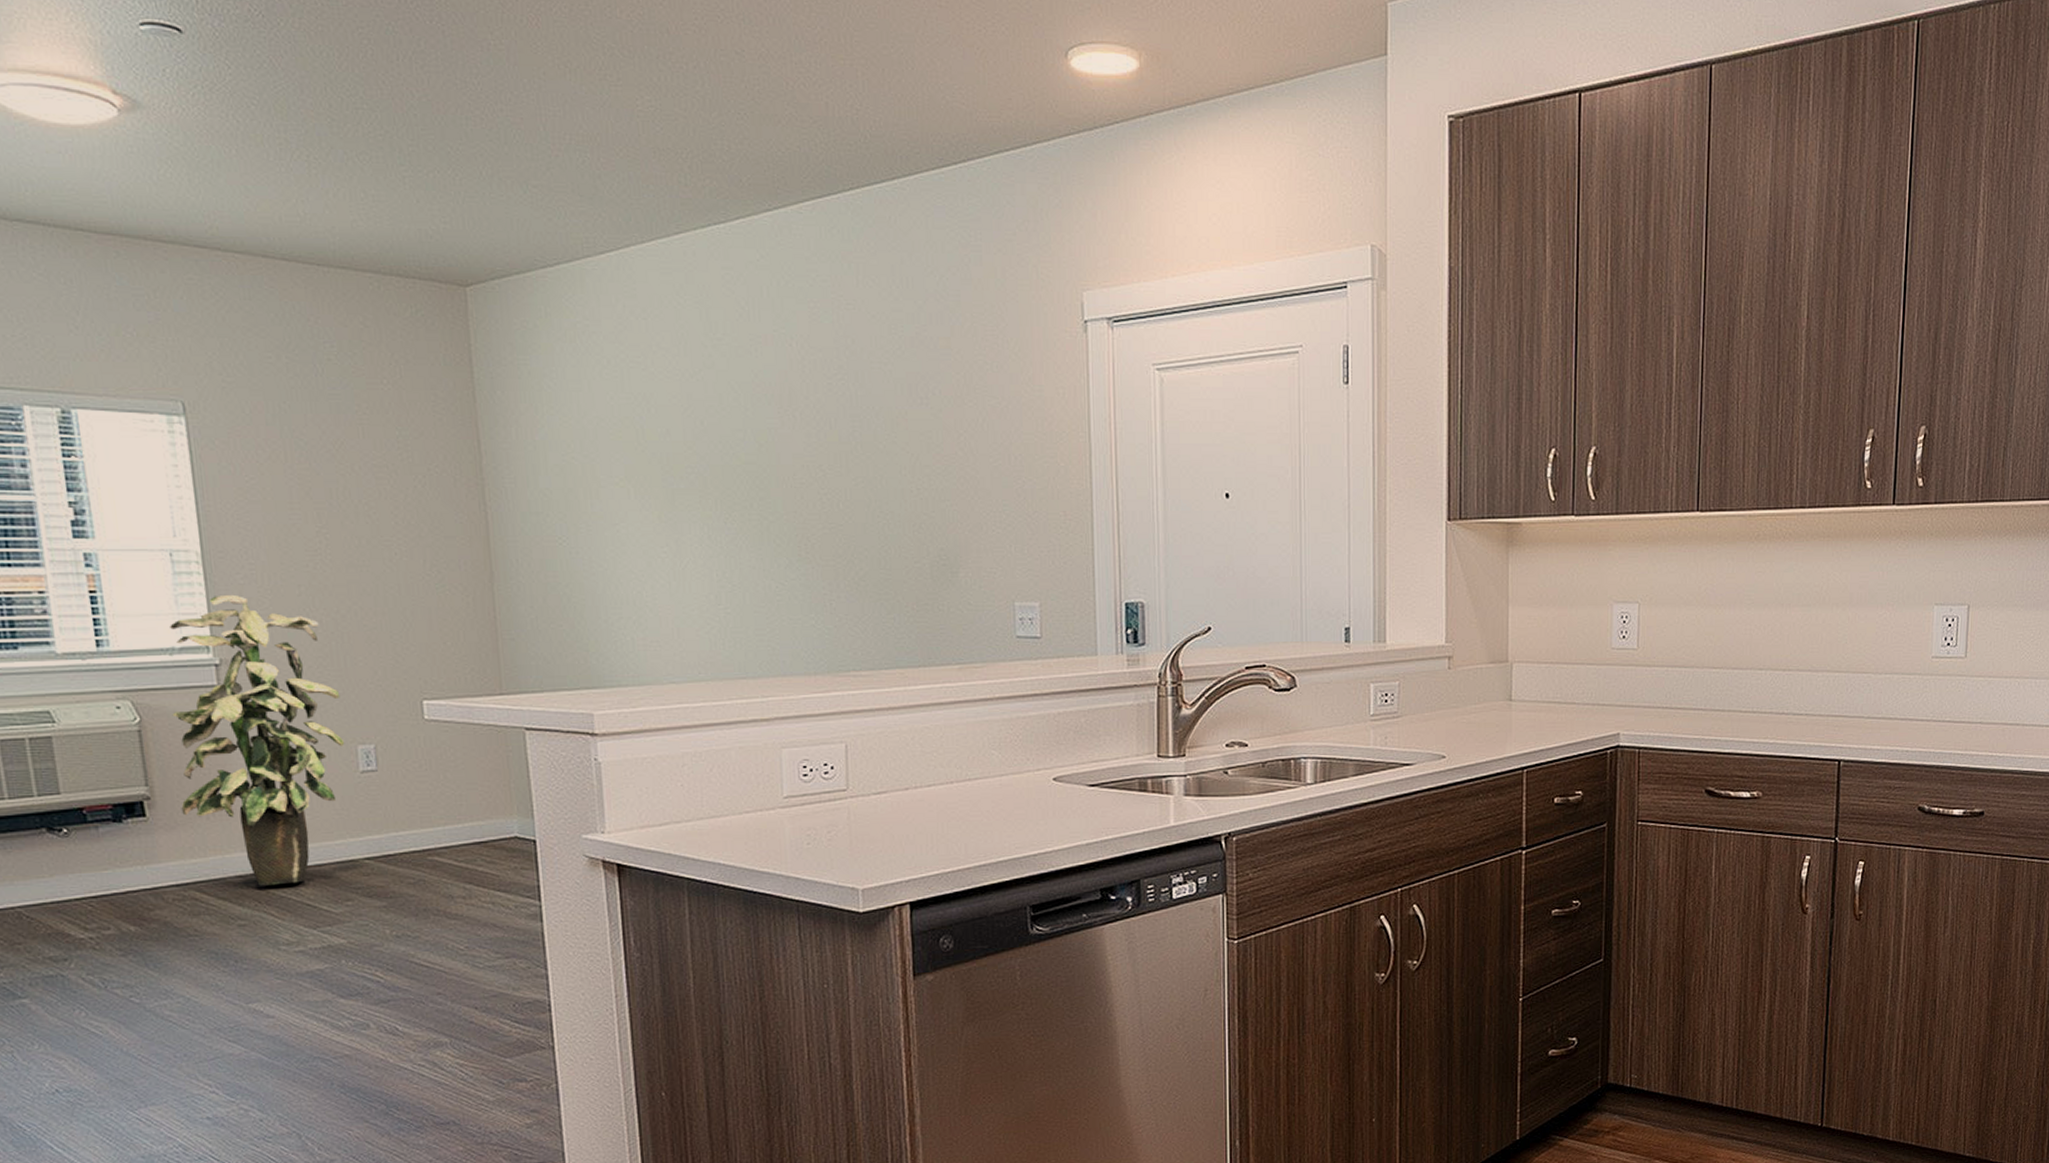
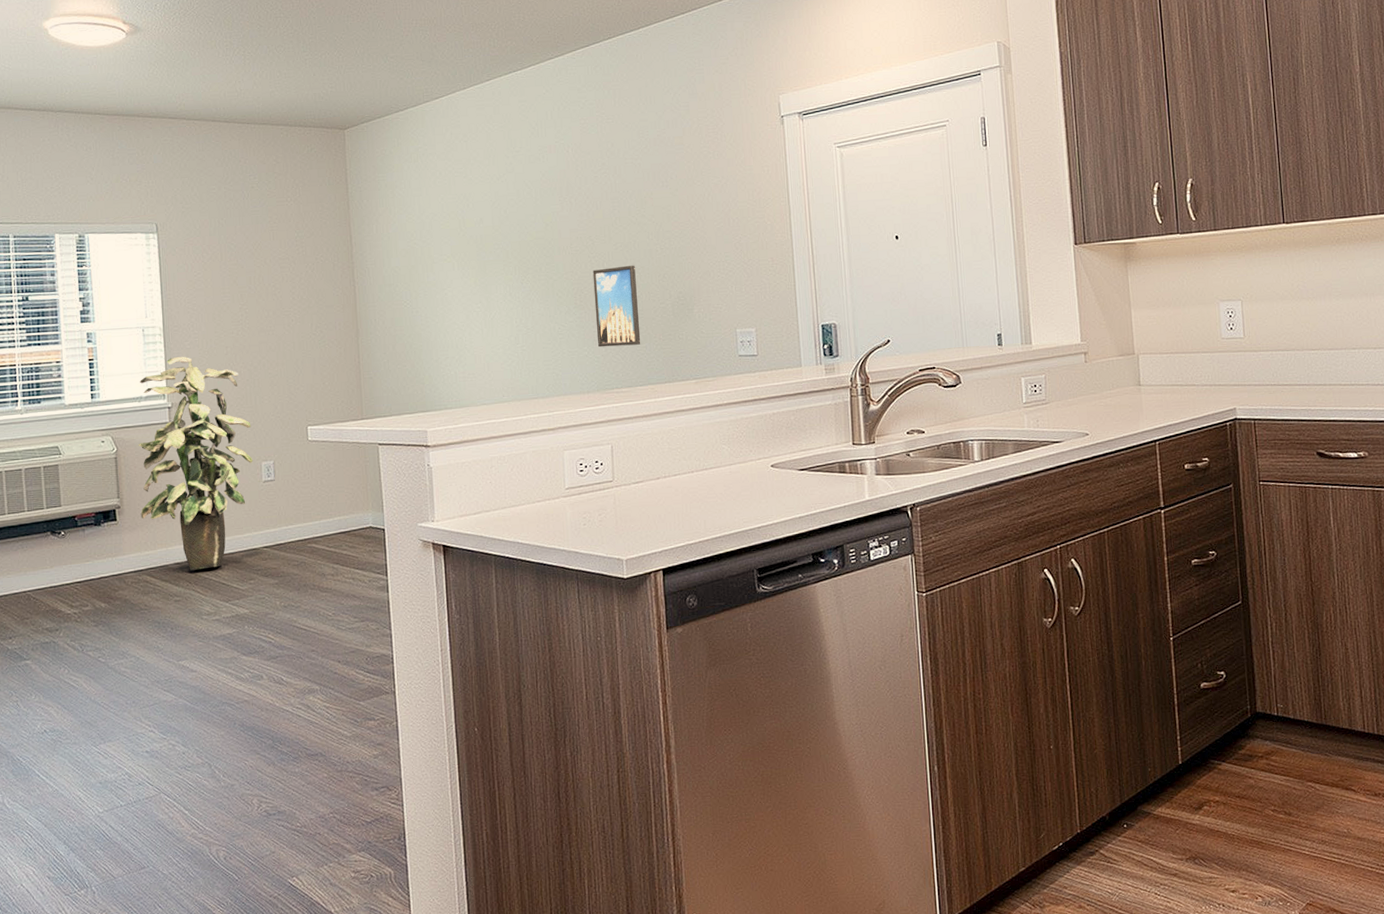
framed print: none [823,508,888,616] -> present [592,265,641,348]

